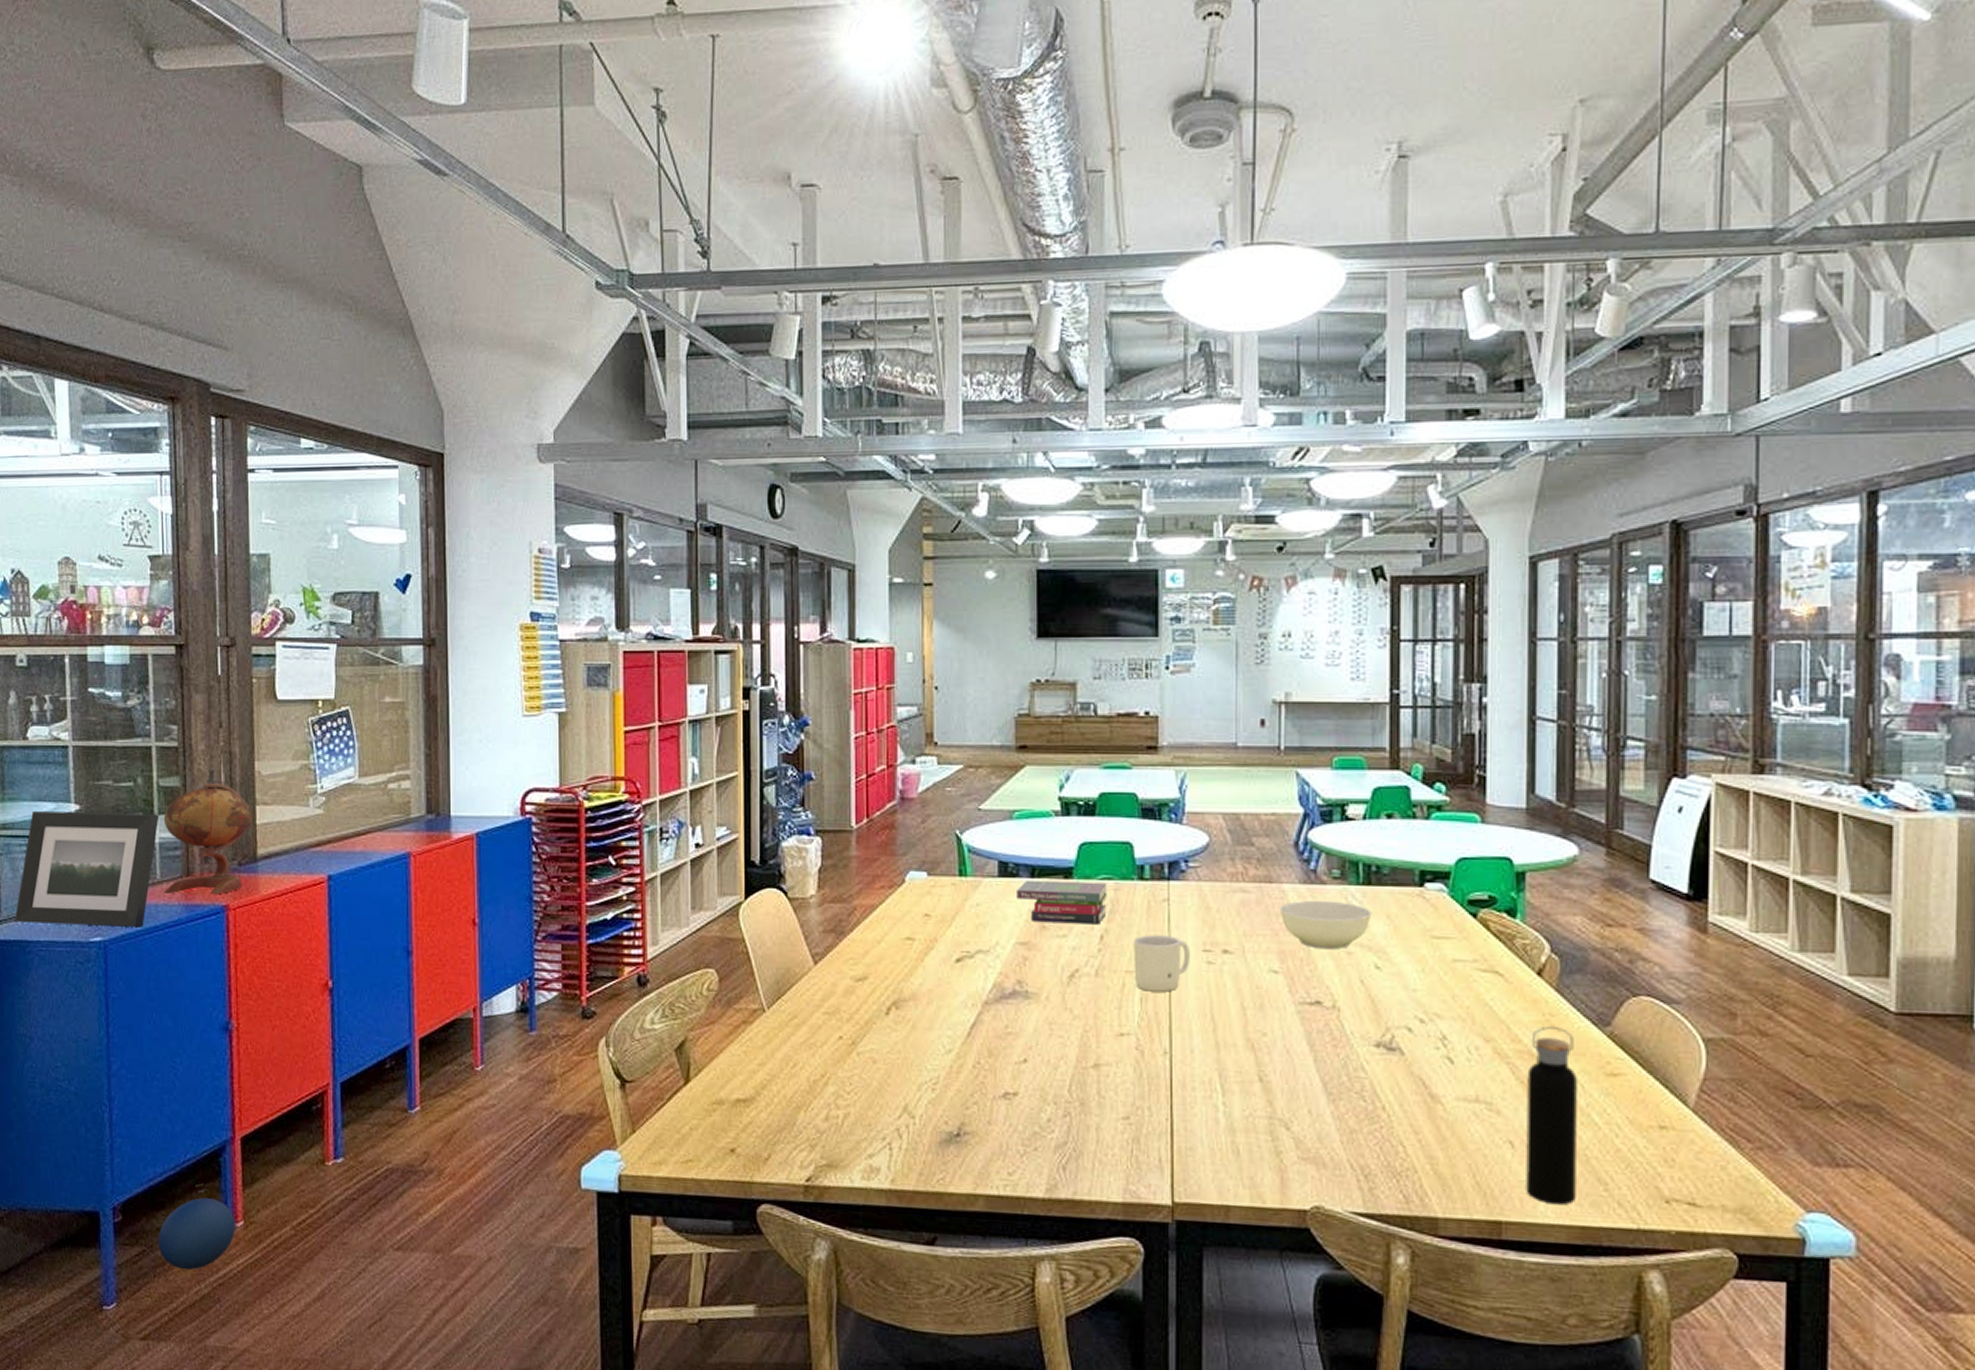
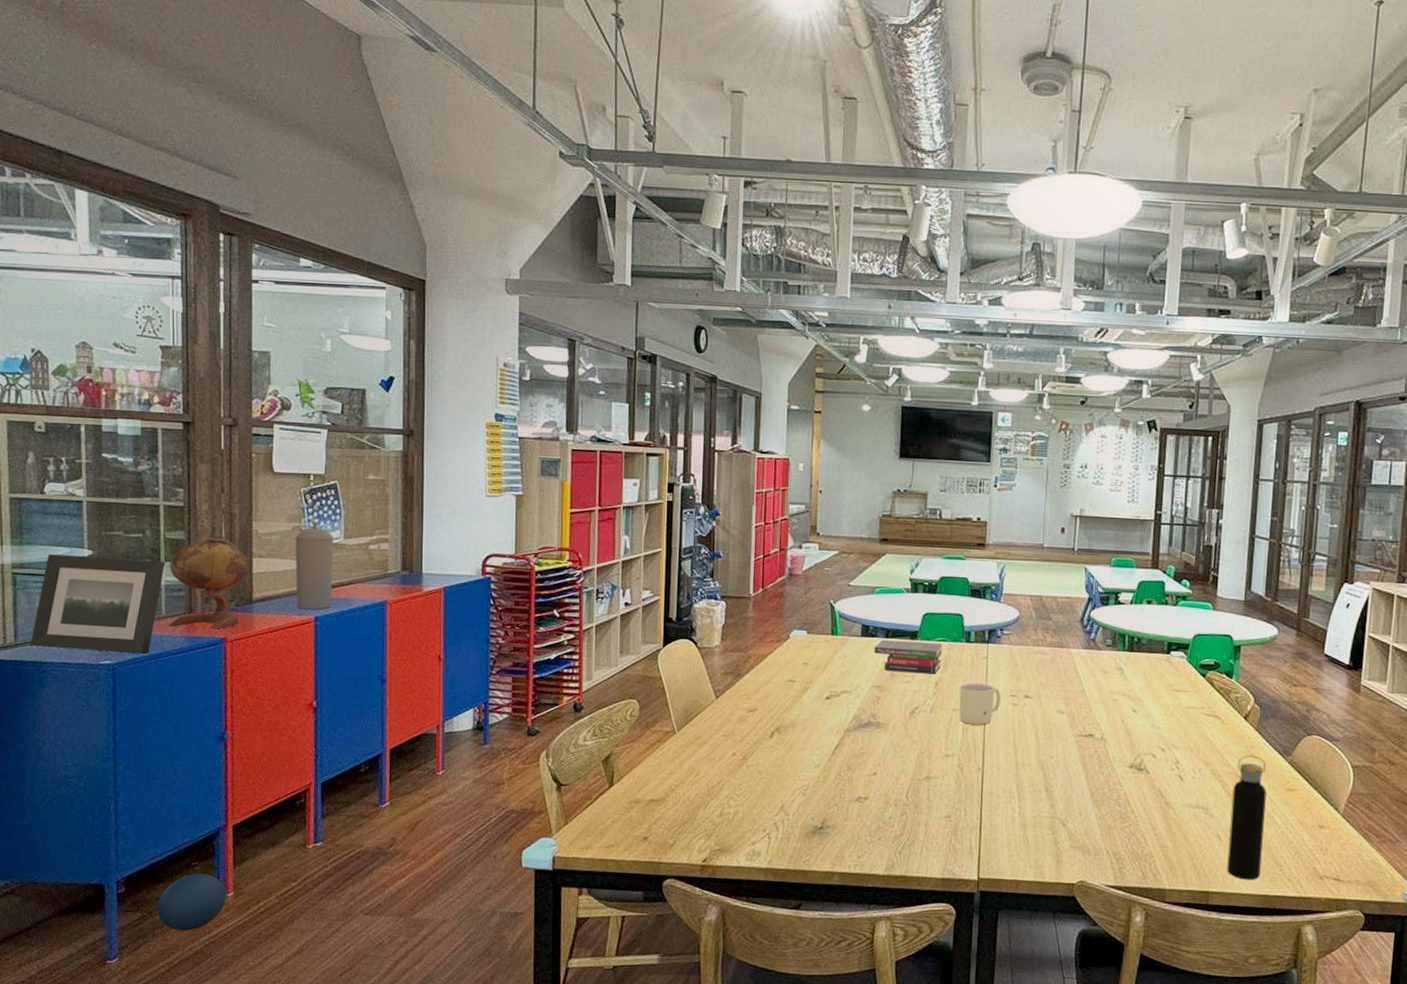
canister: none [303,758,348,867] -> present [295,522,334,610]
bowl: present [1279,900,1371,948] -> none [1067,661,1132,697]

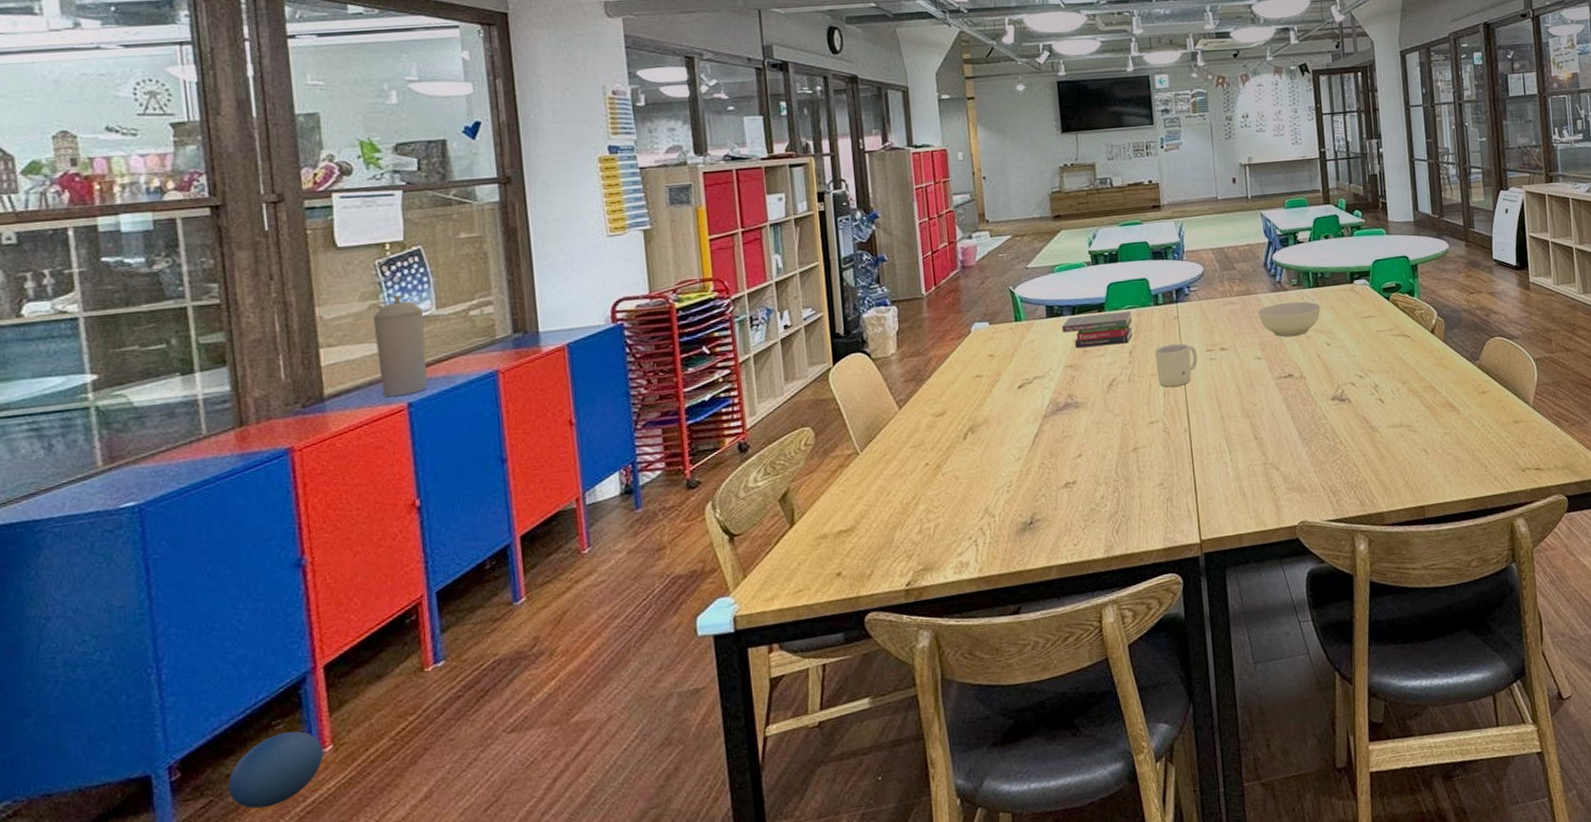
picture frame: present [30,554,166,654] -> none [16,371,202,504]
globe: present [168,525,249,629] -> none [206,319,316,448]
bowl: none [1067,661,1132,697] -> present [1258,301,1321,337]
water bottle: present [1227,755,1267,879] -> none [1431,366,1469,487]

